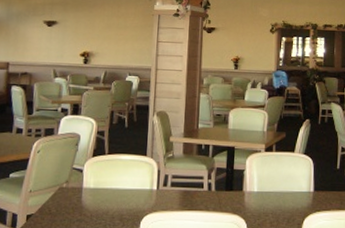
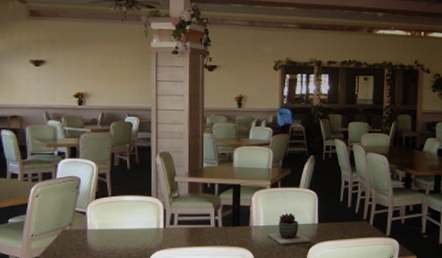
succulent plant: none [261,178,306,213] -> present [267,212,311,245]

